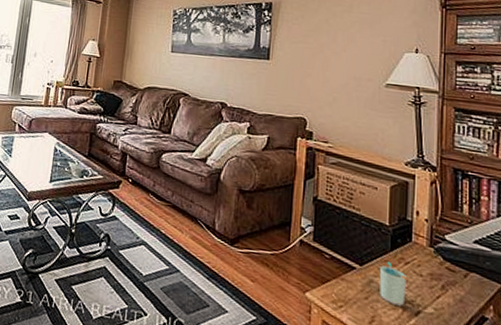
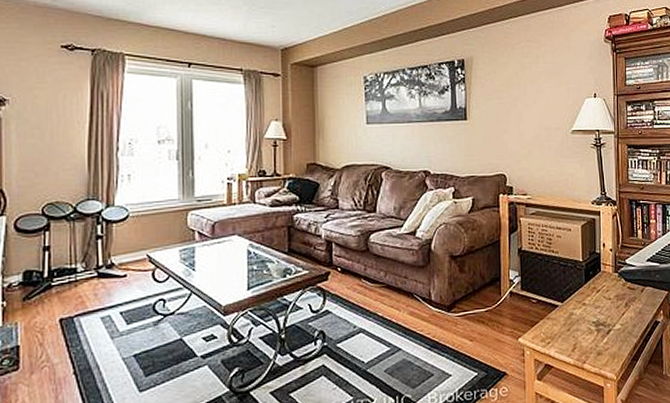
cup: present [379,262,408,307] -> none [577,293,600,330]

